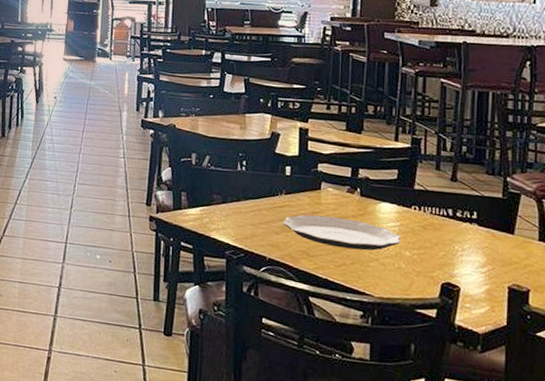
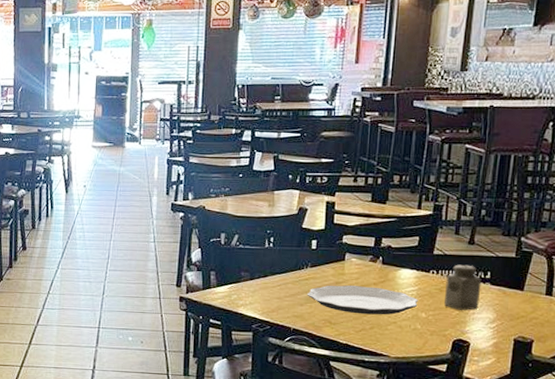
salt shaker: none [430,201,468,252] -> present [444,264,482,310]

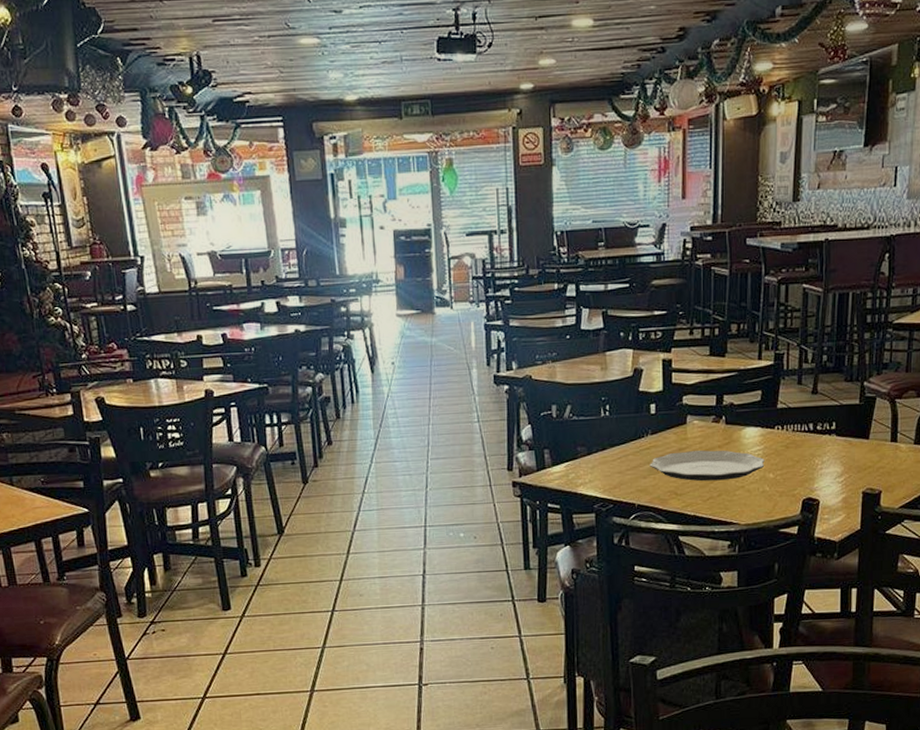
salt shaker: present [444,264,482,310] -> none [792,416,827,466]

